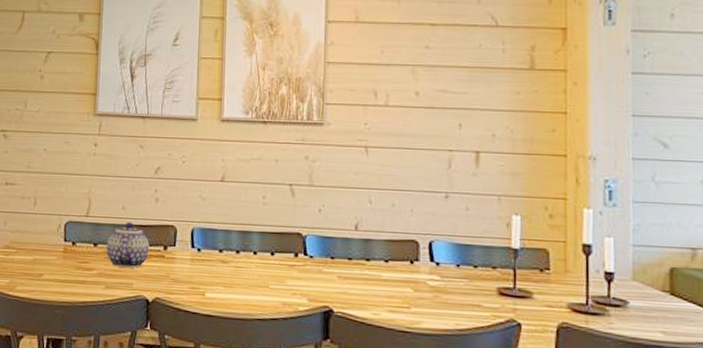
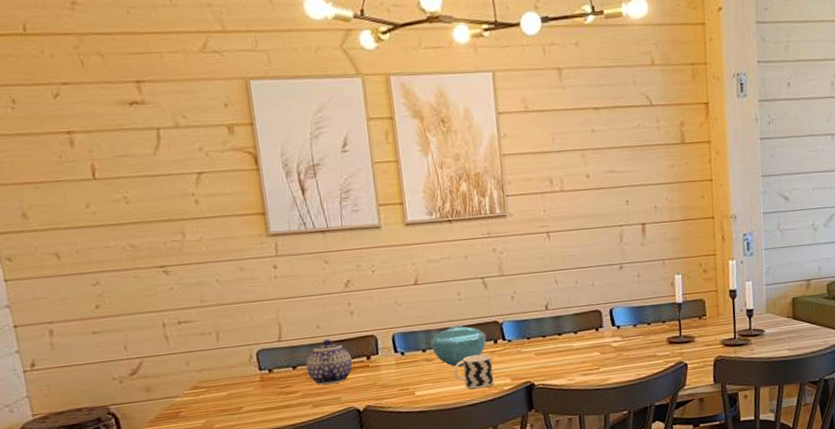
bowl: none [229,230,287,275] -> present [430,325,487,367]
cup: none [248,265,290,304] -> present [454,354,494,389]

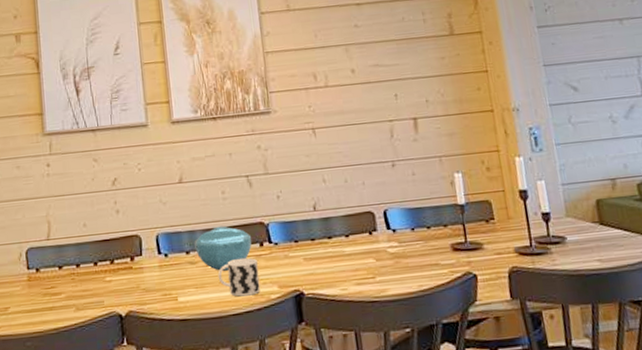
teapot: present [305,339,353,385] -> none [71,238,117,287]

